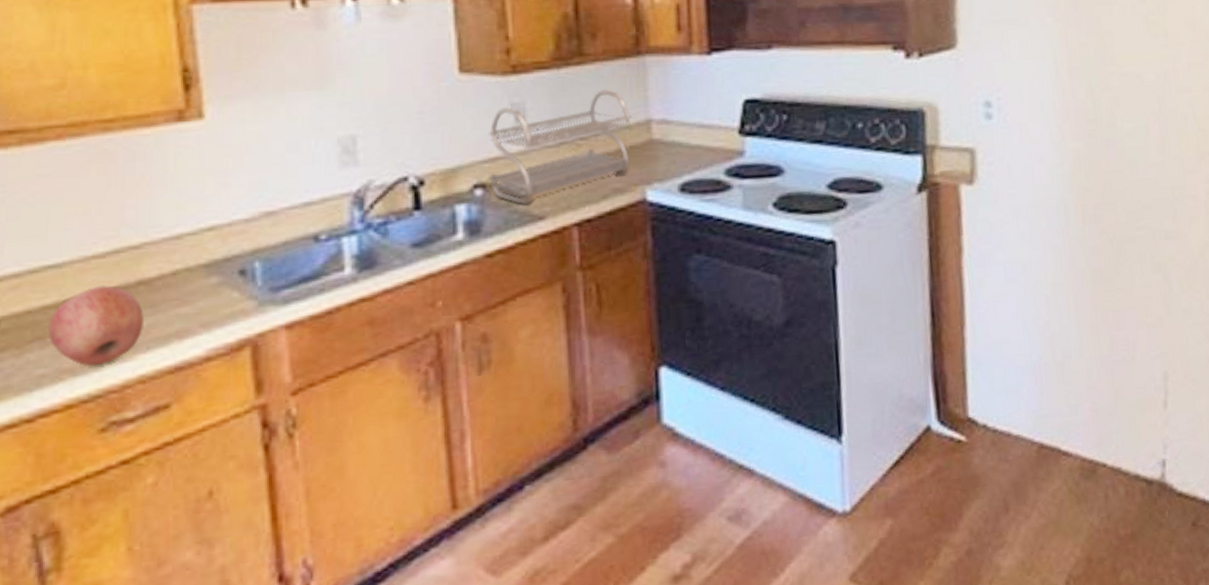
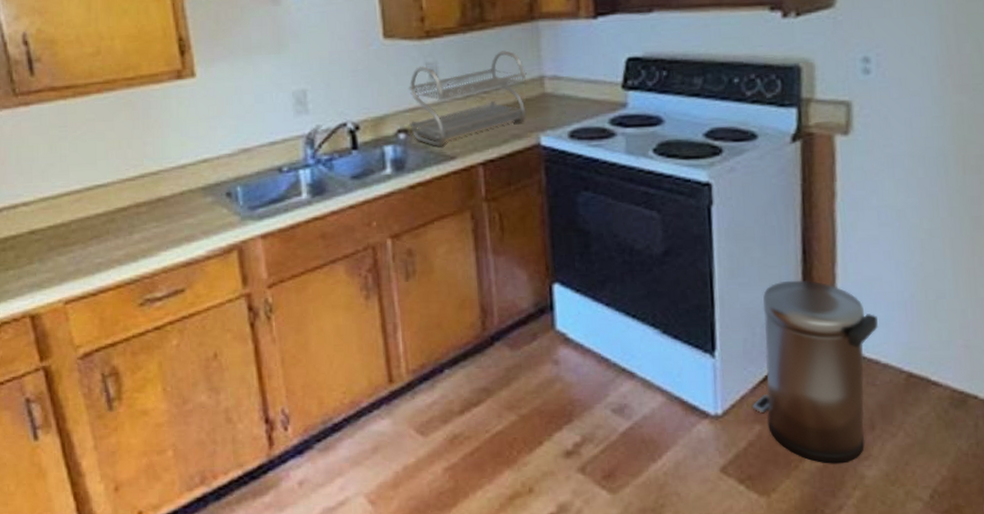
fruit: present [47,285,144,366] -> none [101,201,163,258]
pedal bin: none [882,347,1008,558] -> present [751,280,878,464]

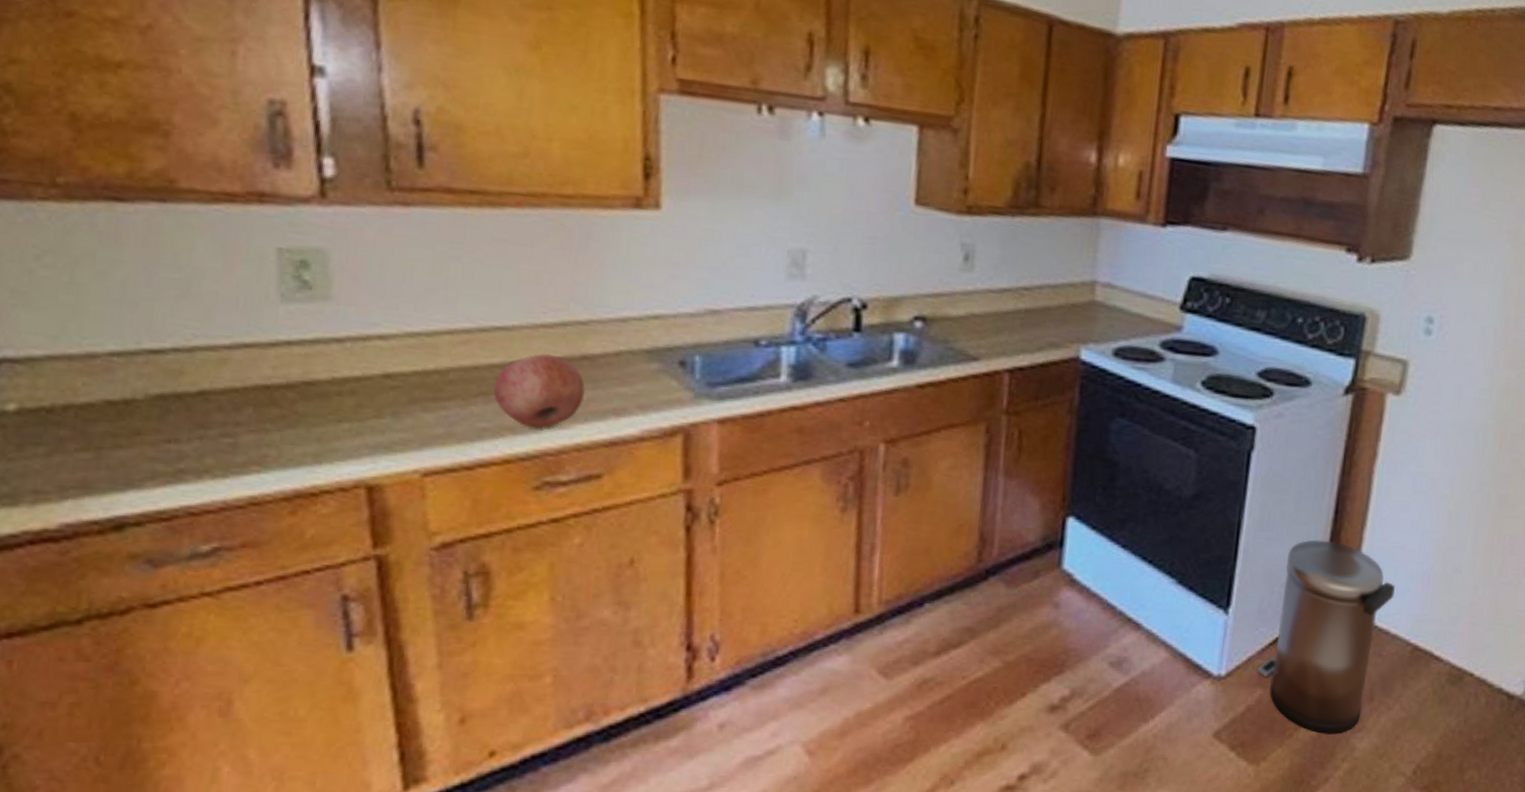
fruit: none [101,201,163,258] -> present [493,353,585,428]
dish rack: present [409,50,527,146] -> none [929,244,1077,343]

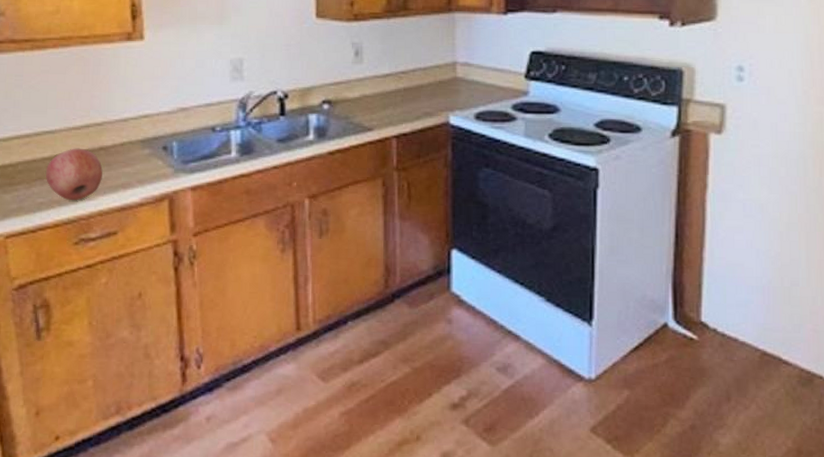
pedal bin: present [1256,539,1395,735] -> none [622,260,738,431]

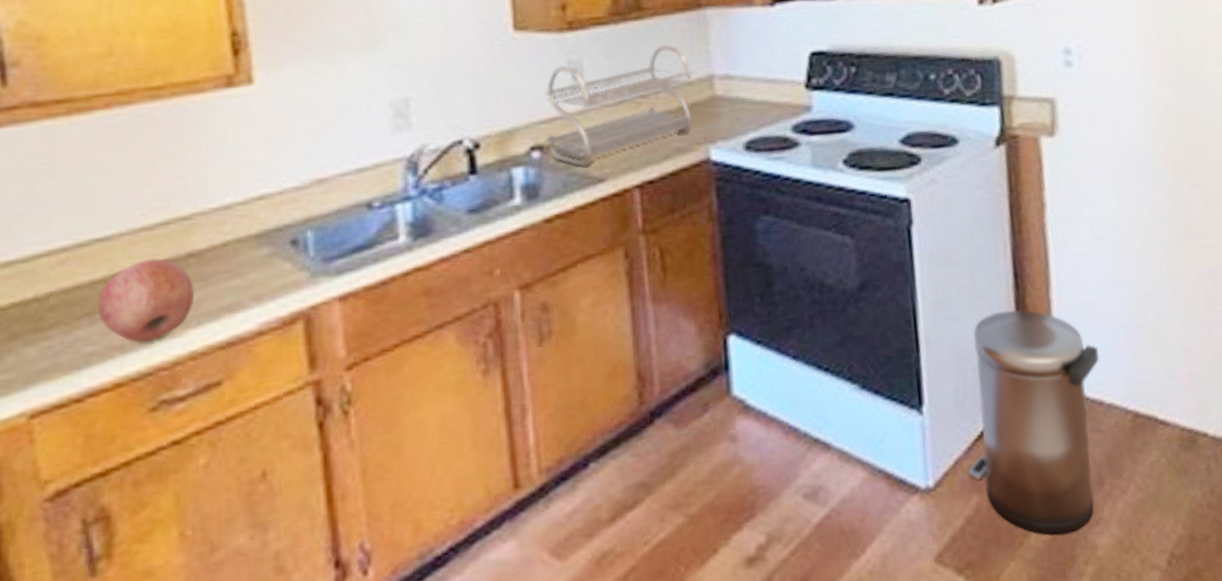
dish rack: none [333,37,441,118] -> present [545,45,693,166]
pedal bin: none [622,260,738,431] -> present [967,310,1099,536]

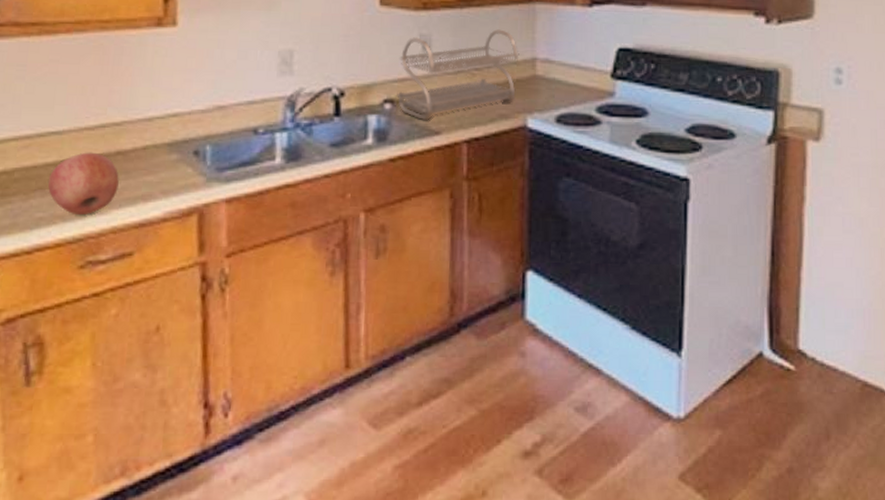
pedal bin: present [967,310,1099,536] -> none [713,281,837,474]

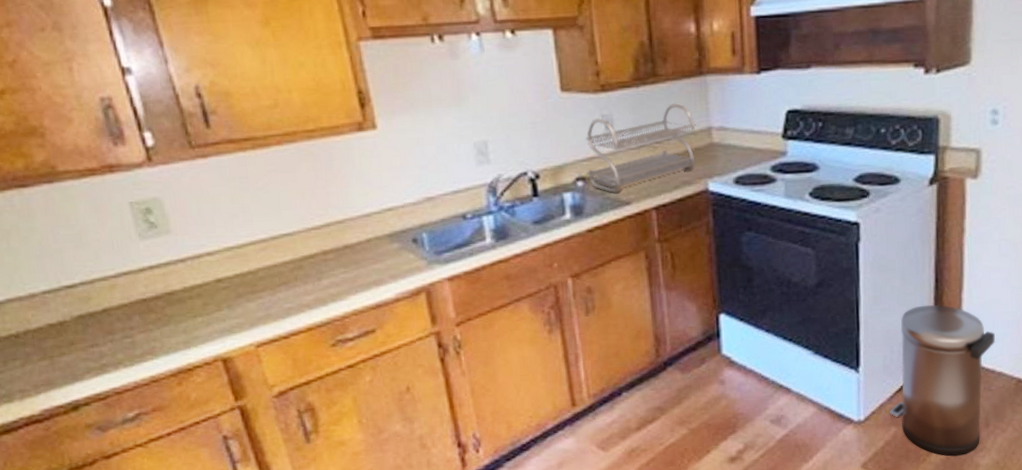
fruit: present [47,152,119,215] -> none [289,248,352,303]
pedal bin: none [713,281,837,474] -> present [889,304,995,457]

